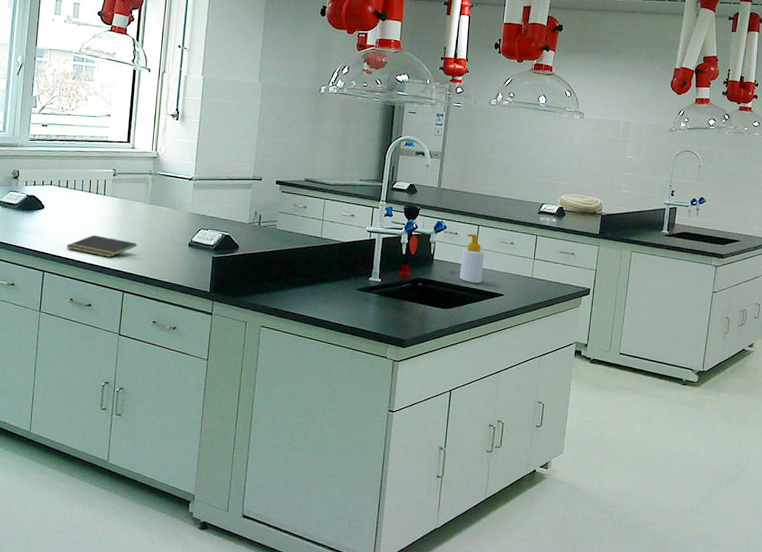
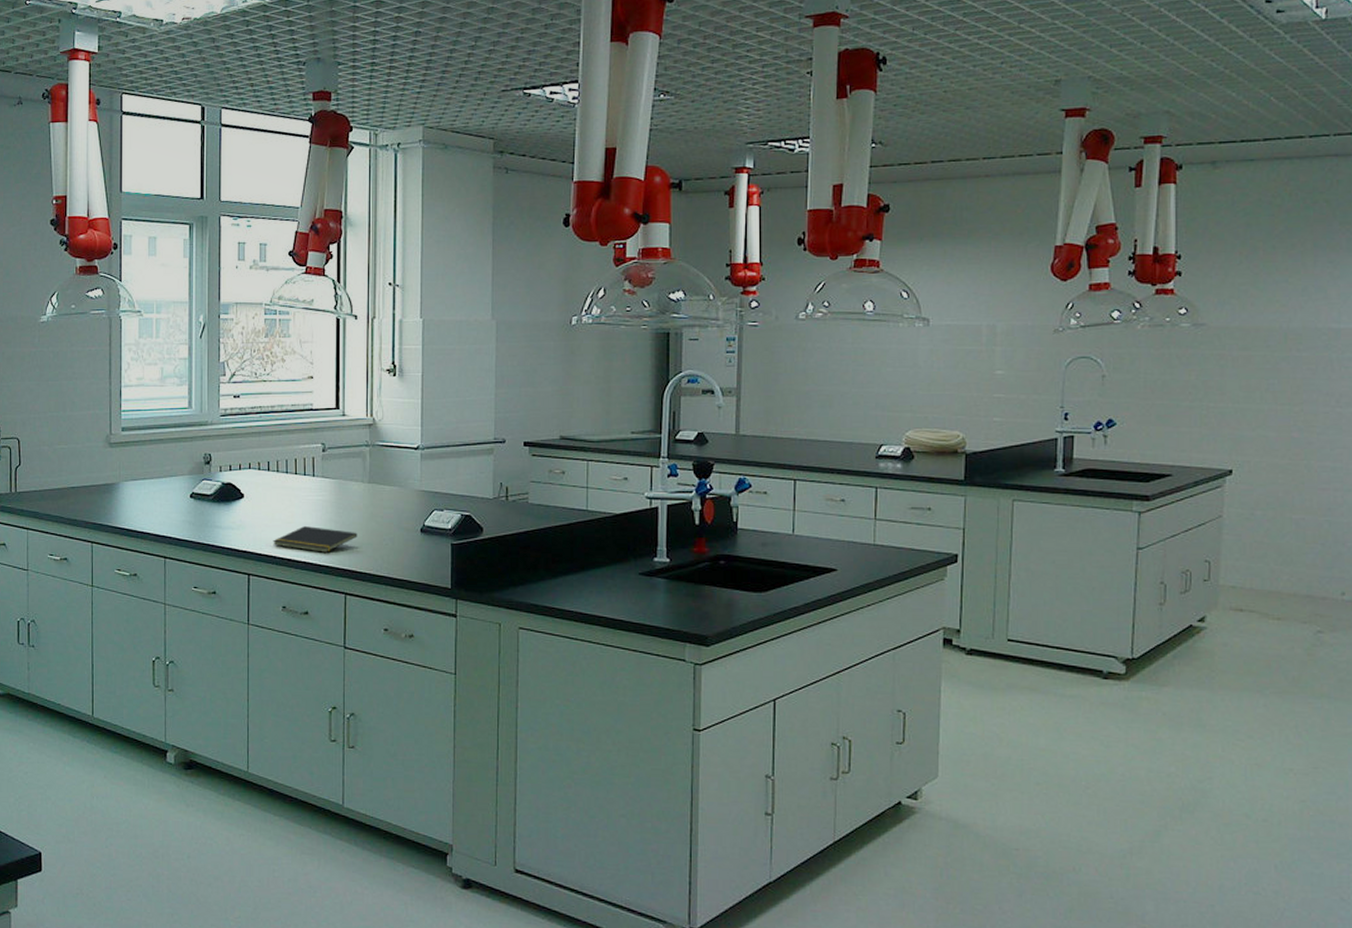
soap bottle: present [459,233,484,283] -> none [774,491,806,556]

